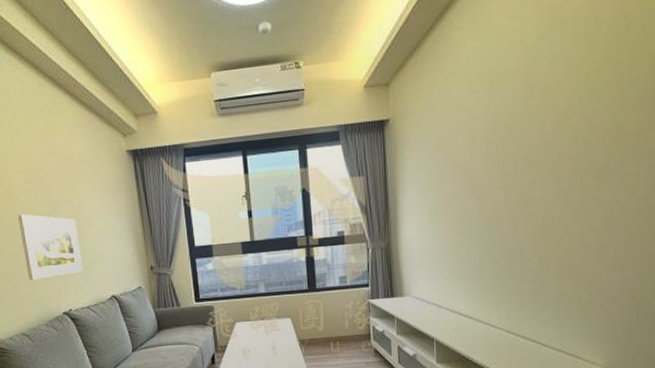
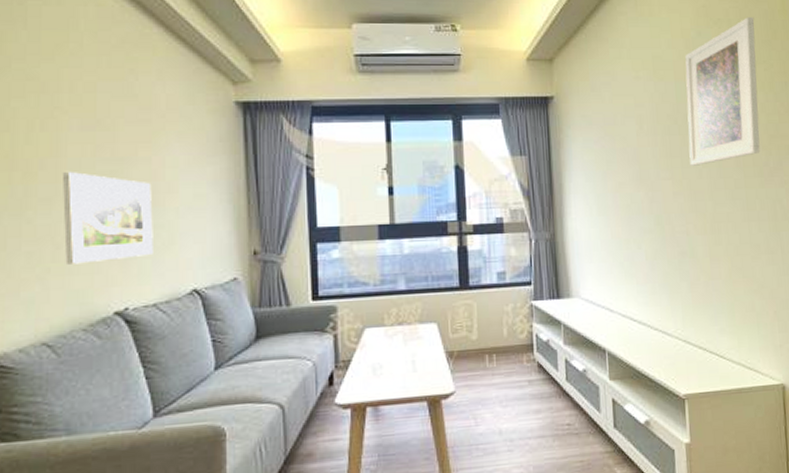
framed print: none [522,11,606,173] -> present [685,16,760,166]

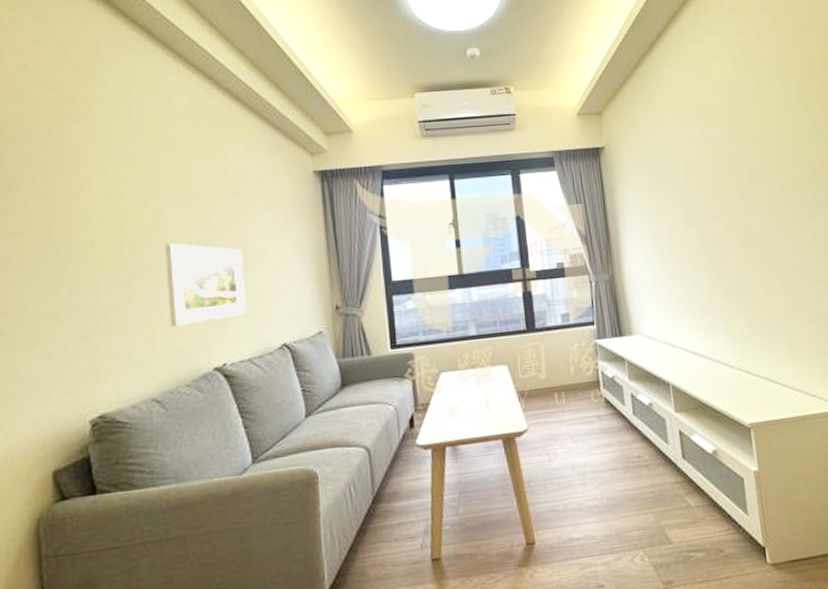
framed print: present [685,16,760,166] -> none [727,59,808,203]

